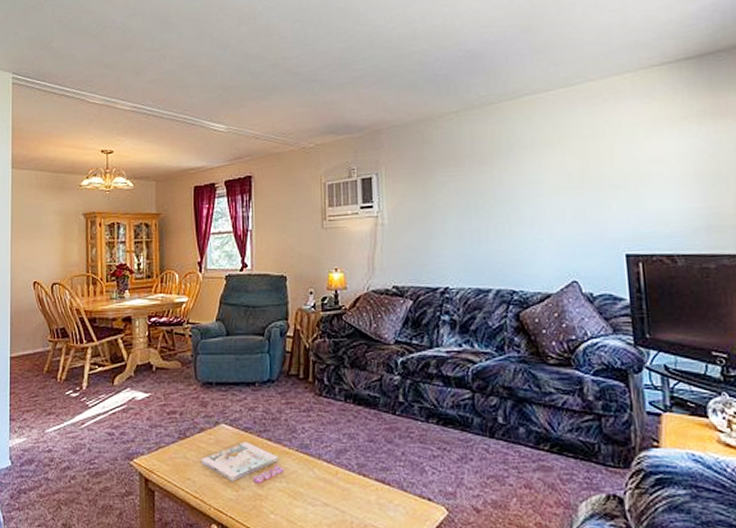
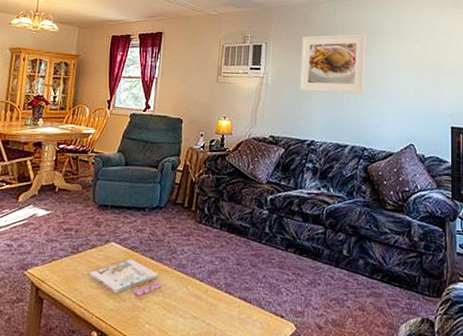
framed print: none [420,148,507,228] -> present [300,33,366,94]

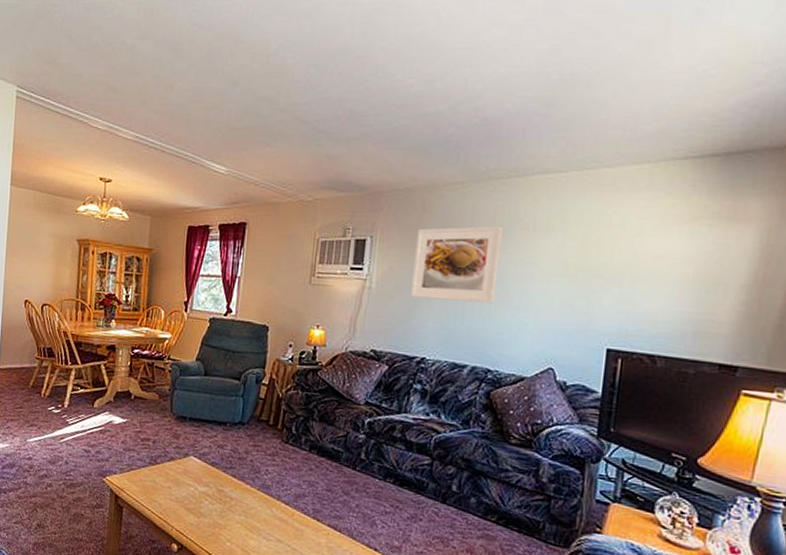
magazine: present [89,259,162,296] -> none [168,475,244,514]

